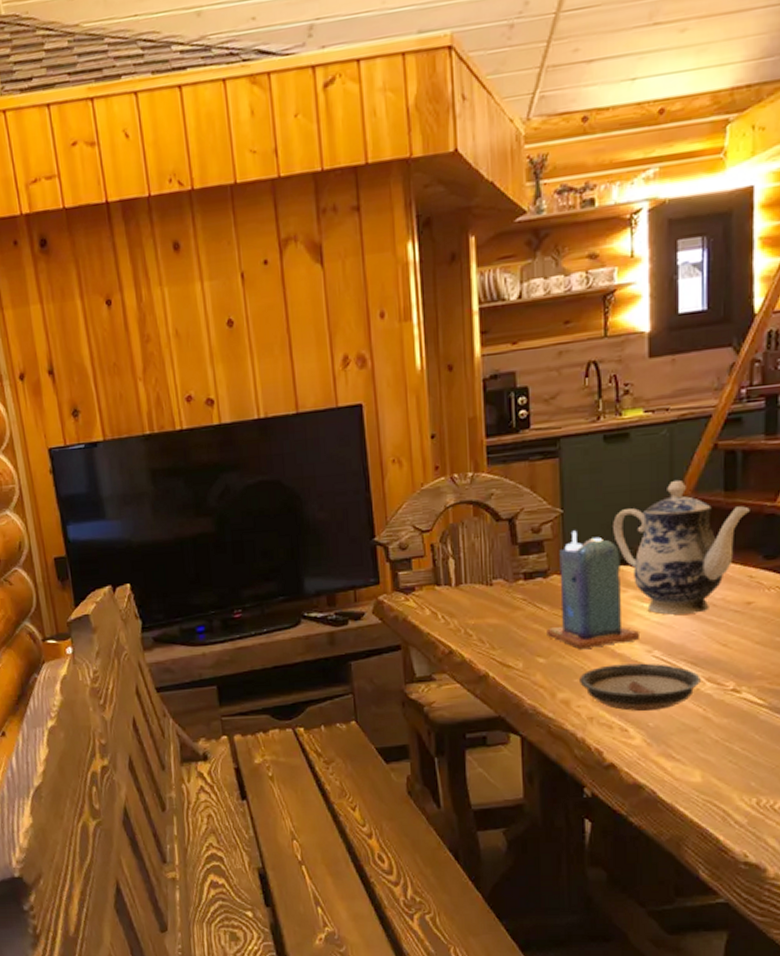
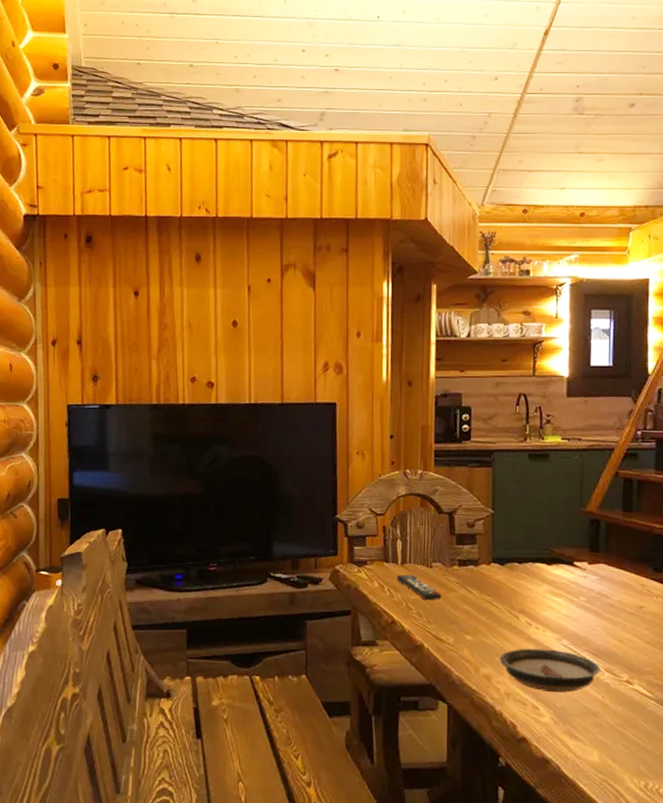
remote control: none [451,596,507,624] -> present [396,574,442,601]
candle: present [547,530,639,650] -> none [475,529,551,632]
teapot: present [613,481,750,615] -> none [533,498,643,611]

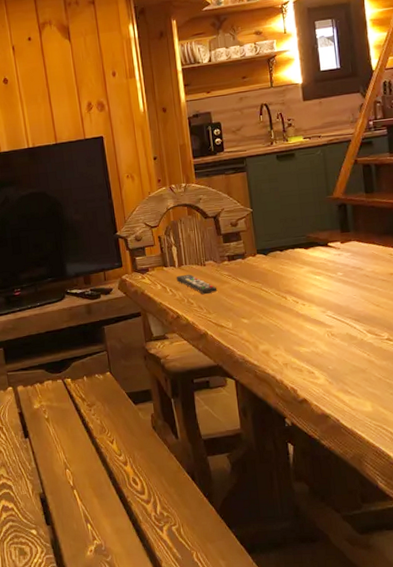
saucer: present [500,648,600,693] -> none [275,321,363,358]

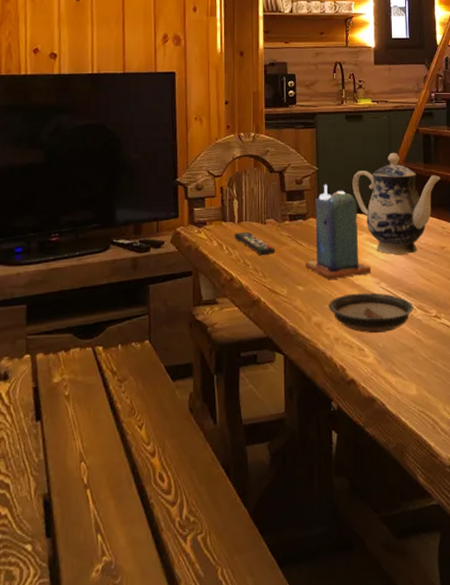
candle: none [247,224,316,312] -> present [305,184,371,280]
saucer: none [275,321,363,358] -> present [329,293,413,333]
teapot: none [289,186,385,284] -> present [352,153,440,254]

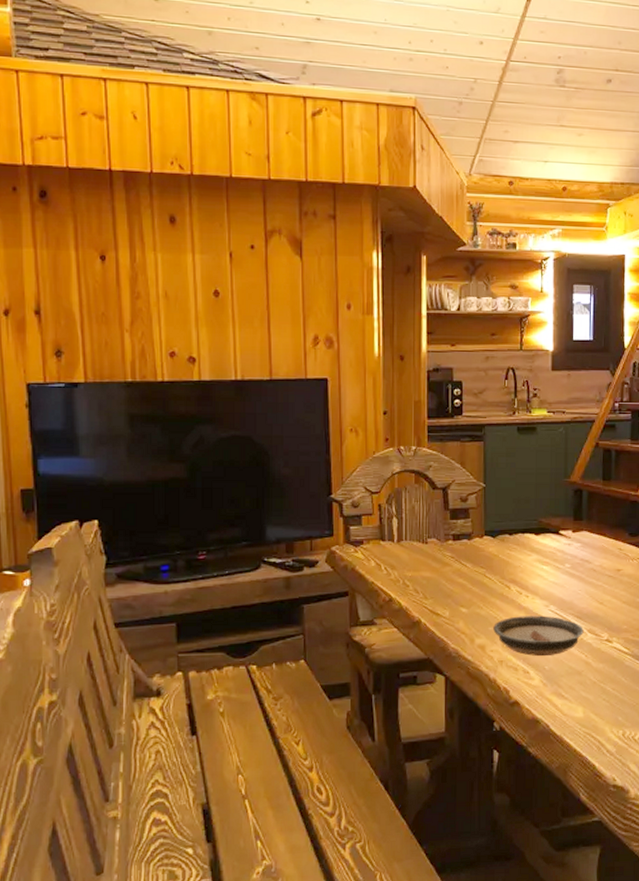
remote control: present [234,231,276,256] -> none [393,551,438,577]
candle: present [305,184,371,280] -> none [469,502,540,603]
teapot: present [352,153,440,254] -> none [522,469,620,576]

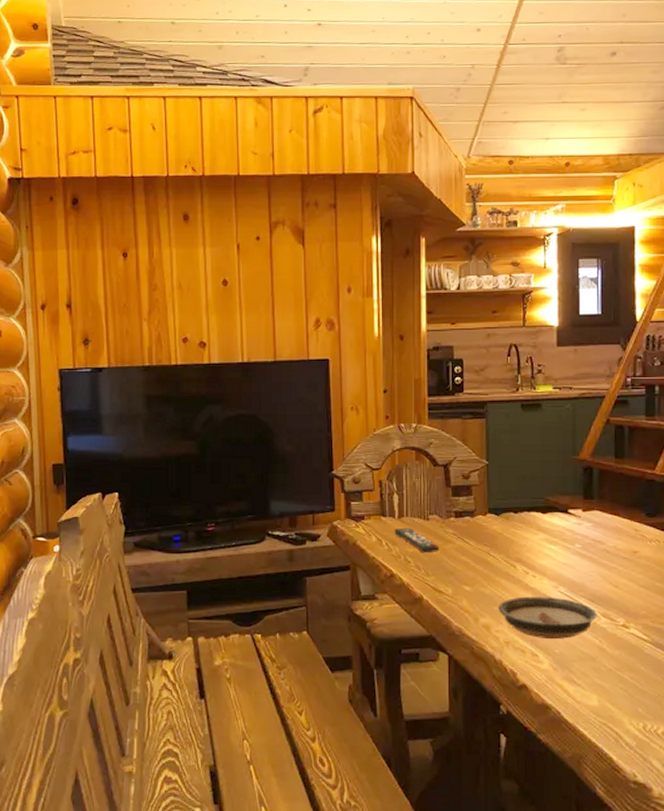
remote control: none [393,551,438,577] -> present [394,527,440,553]

